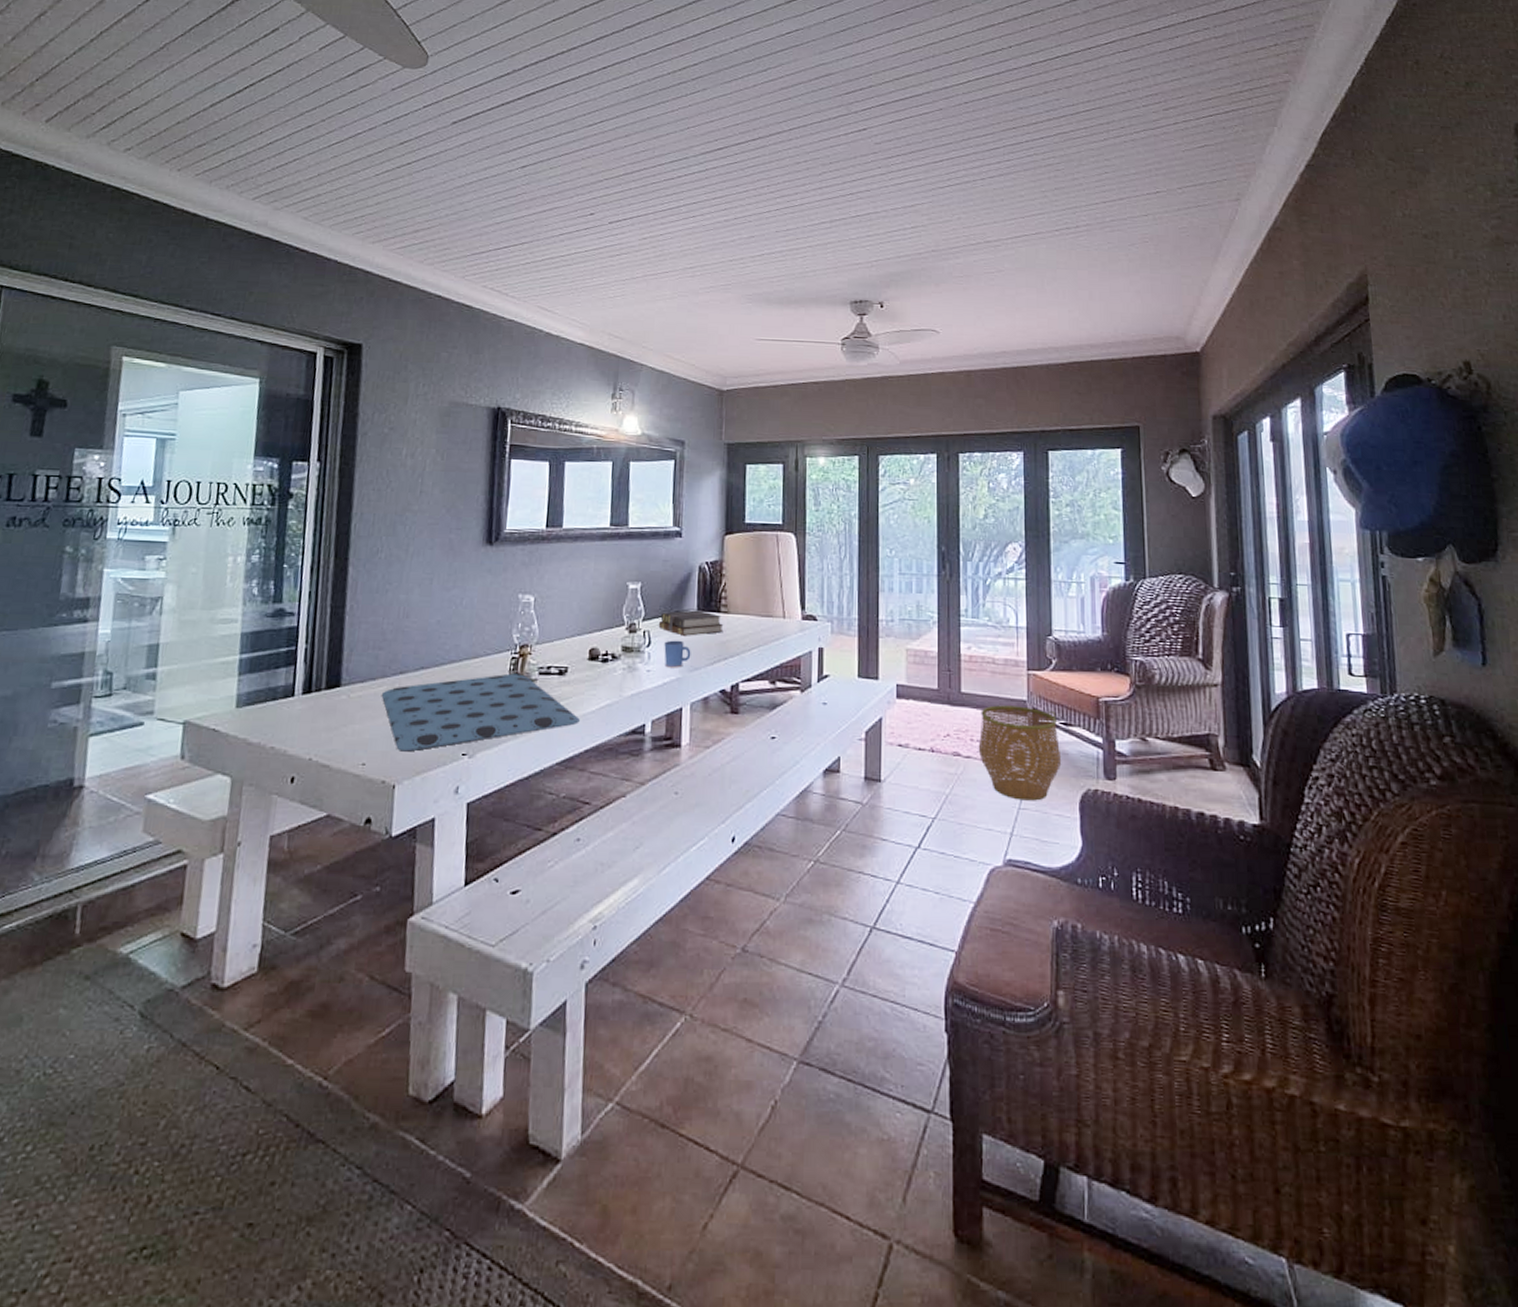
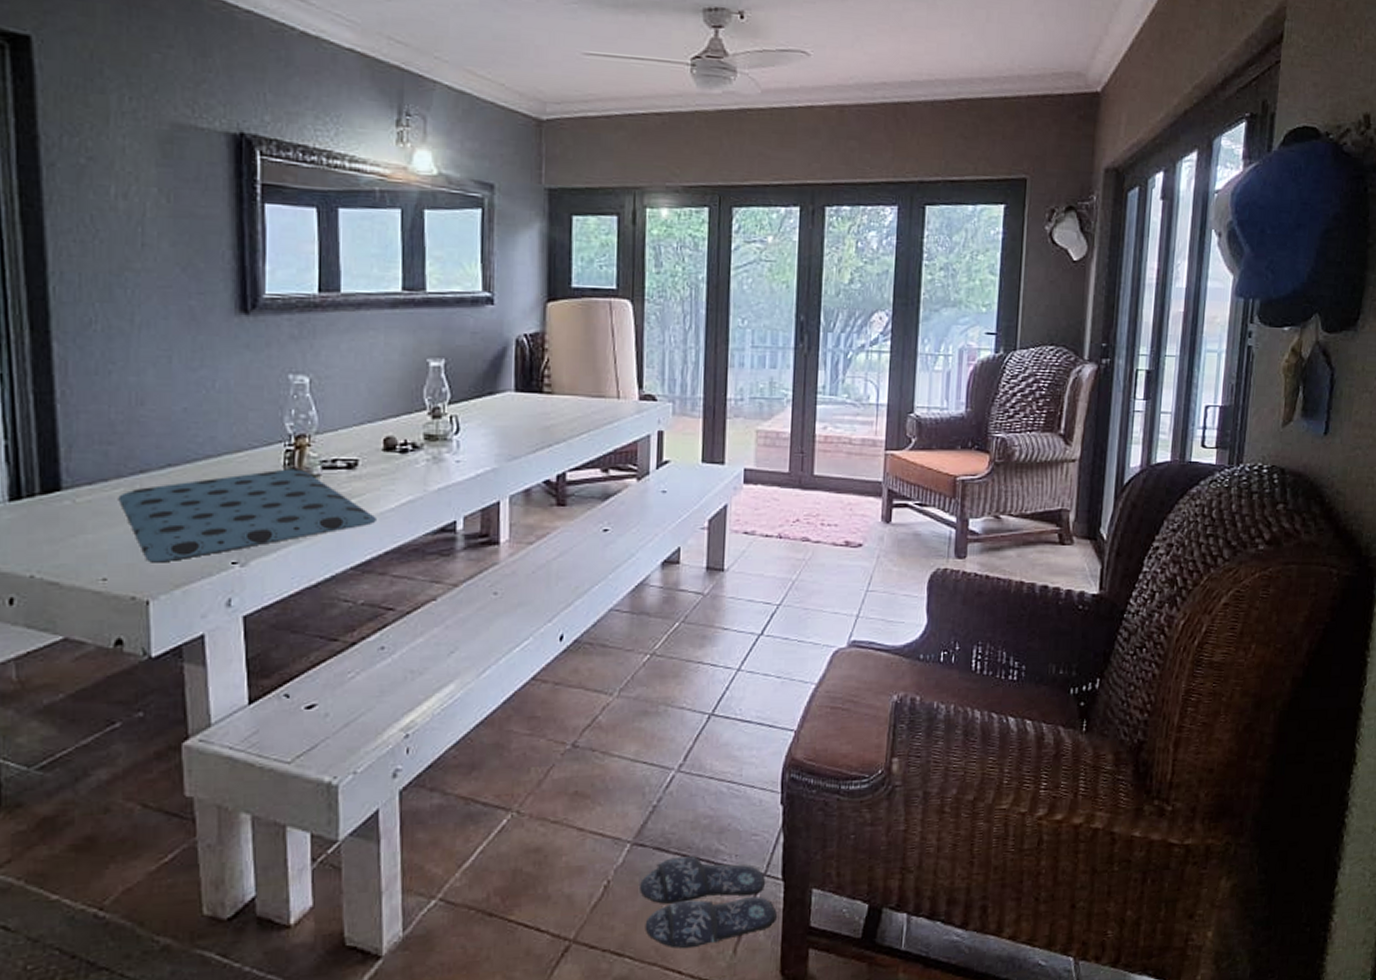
bible: present [658,610,724,636] -> none [468,391,547,421]
mug: present [664,640,691,668] -> none [476,425,509,458]
slippers: none [806,1081,946,1190] -> present [640,856,777,949]
basket: present [978,705,1062,801] -> none [828,487,914,583]

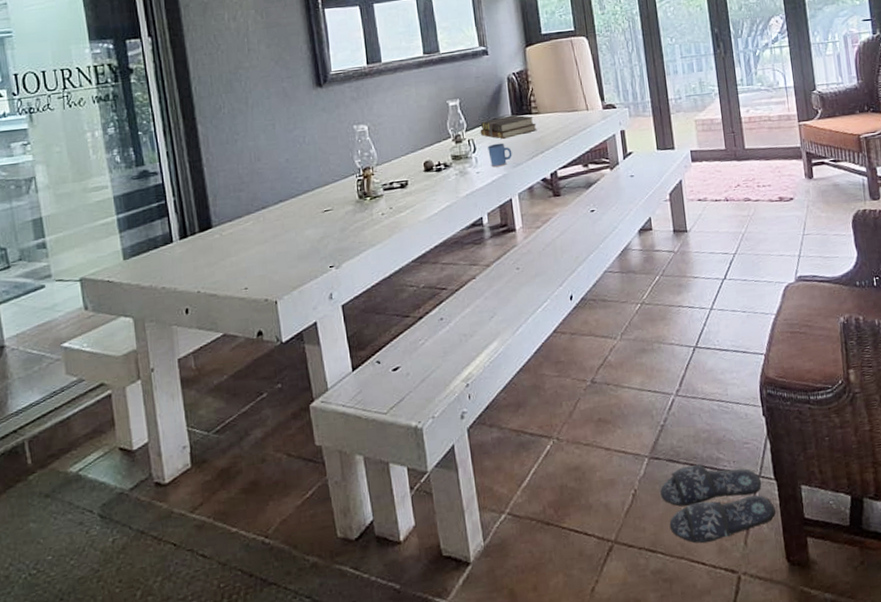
placemat: present [118,469,376,563] -> none [249,192,426,273]
bible: none [468,391,547,421] -> present [480,115,537,139]
mug: none [476,425,509,458] -> present [487,142,512,168]

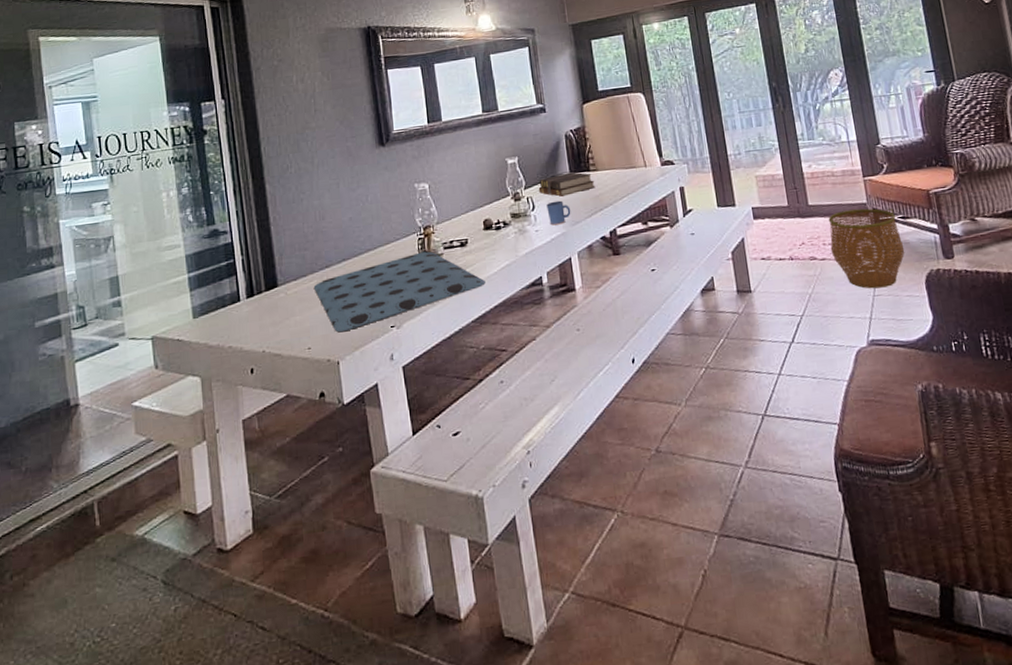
placemat: none [249,192,426,273] -> present [313,251,486,333]
slippers: present [660,464,776,544] -> none [732,544,858,633]
basket: none [763,151,835,228] -> present [828,208,905,289]

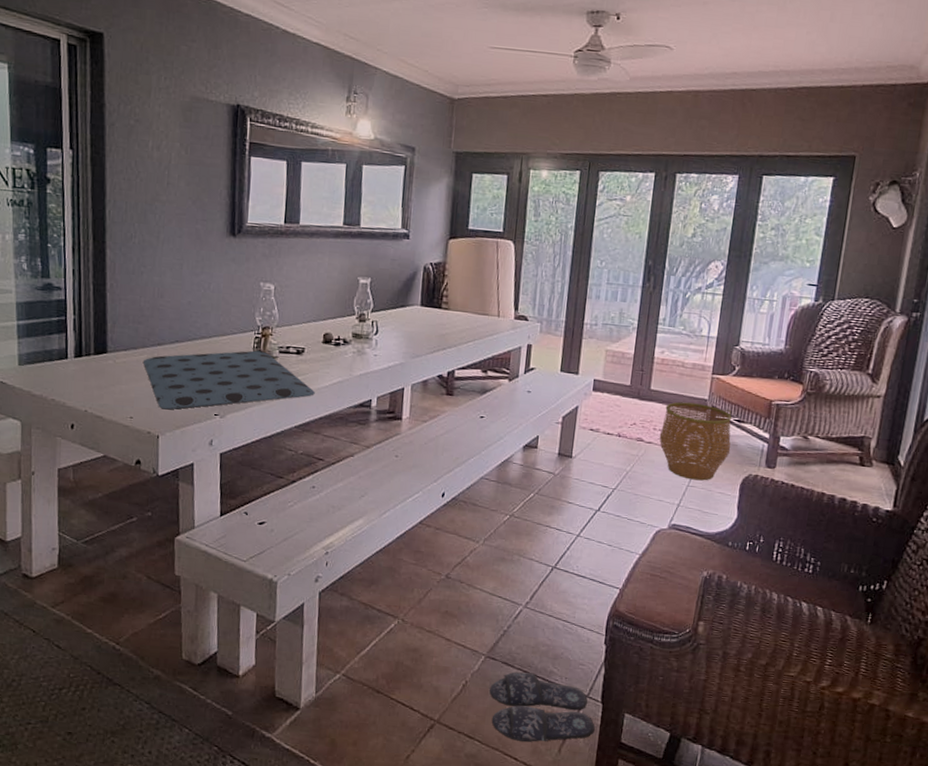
bible: present [538,172,596,197] -> none [385,305,444,328]
mug: present [546,200,571,226] -> none [389,330,414,355]
slippers: none [732,544,858,633] -> present [490,672,595,742]

